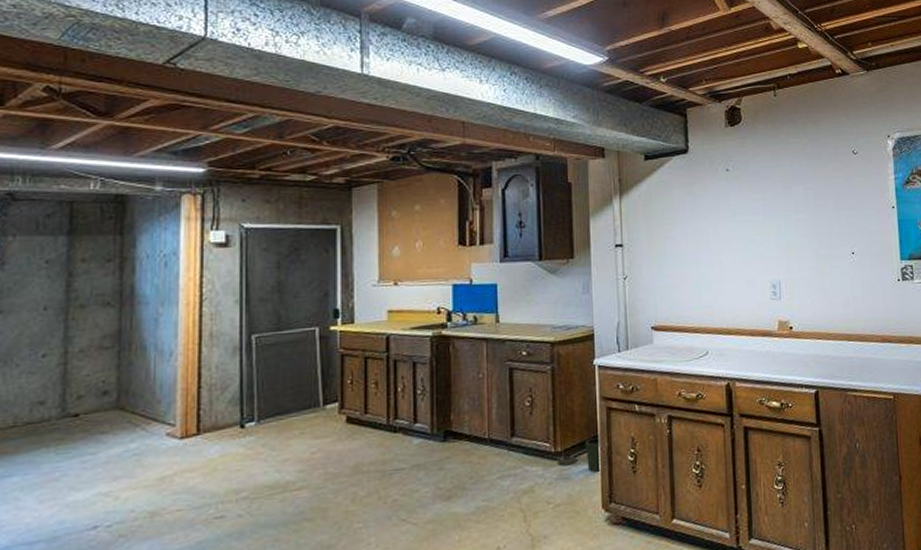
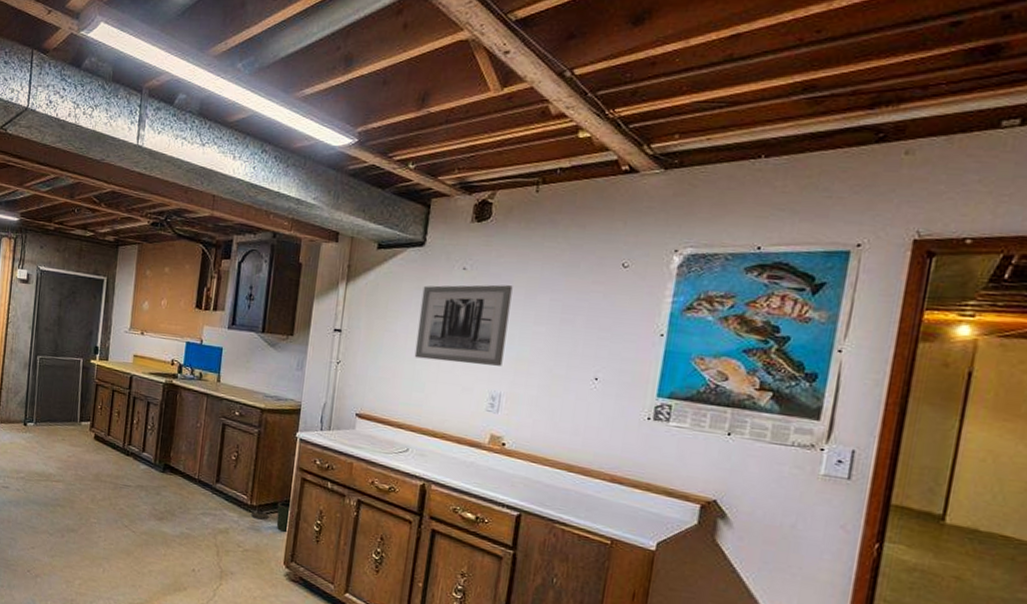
wall art: none [694,181,776,261] -> present [414,284,513,366]

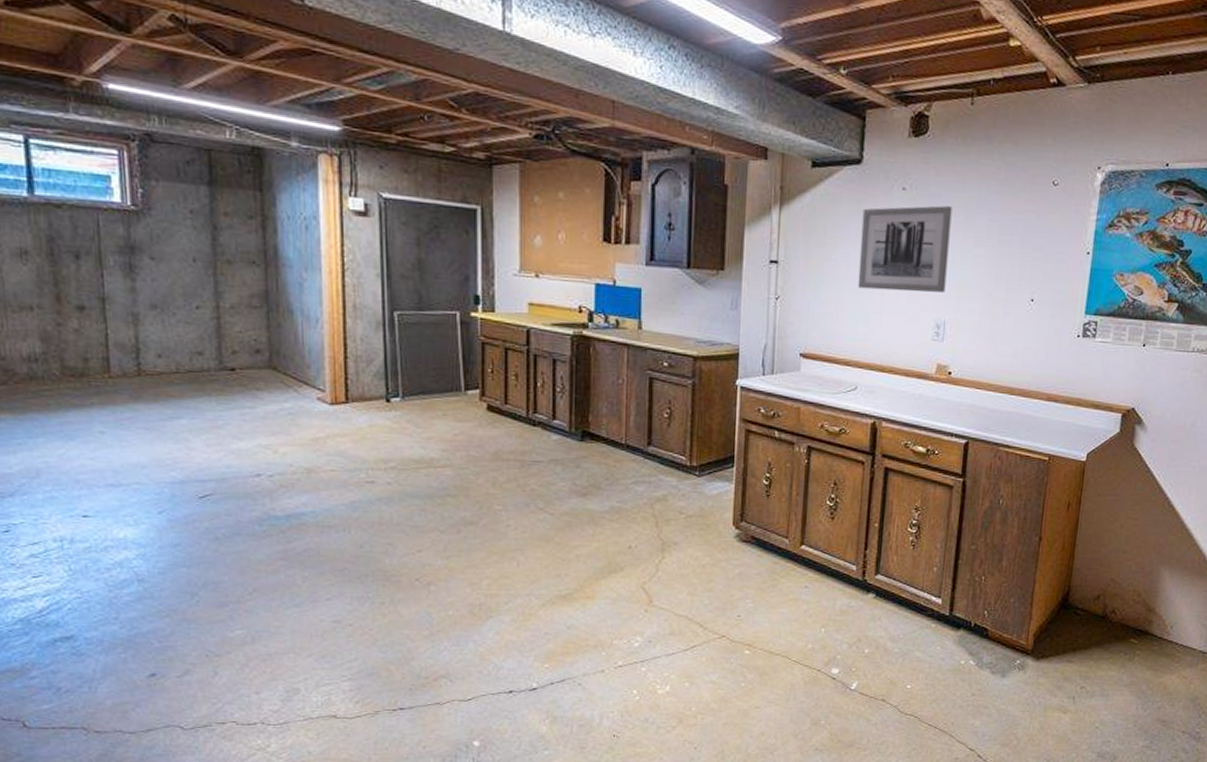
trash can: present [251,501,290,532] -> none [692,458,736,490]

